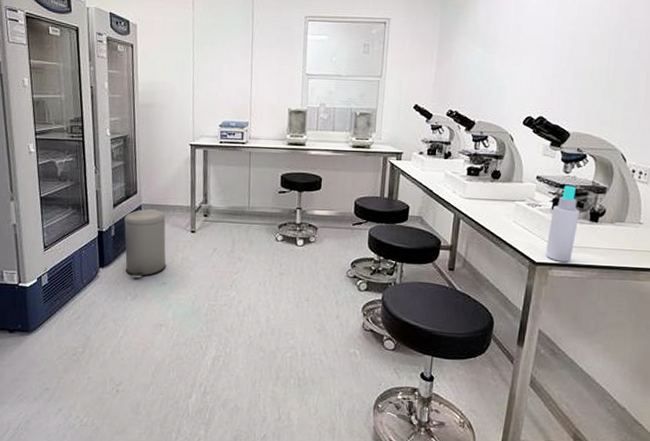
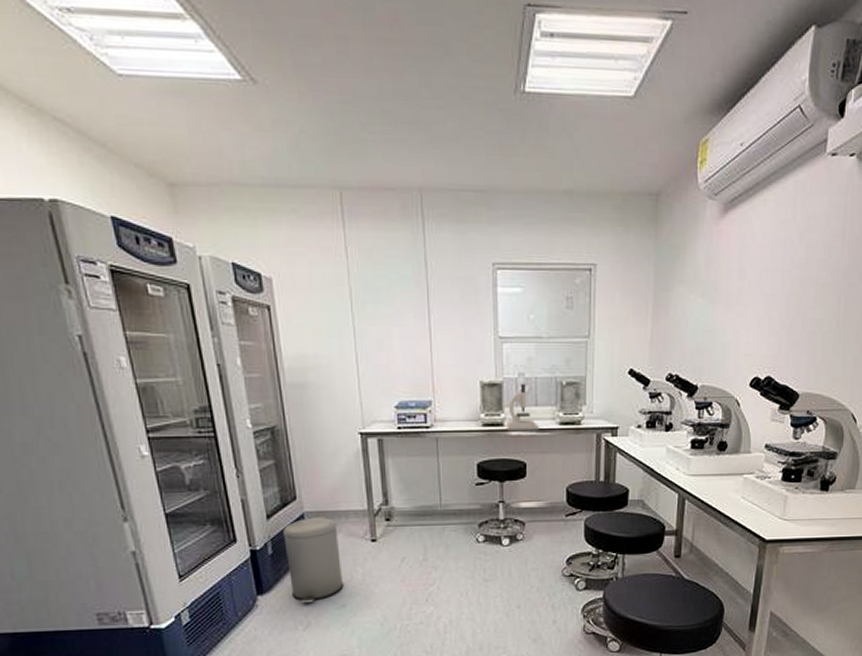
microscope: none [308,112,335,152] -> present [507,383,539,432]
spray bottle: present [545,185,580,262] -> none [775,453,811,537]

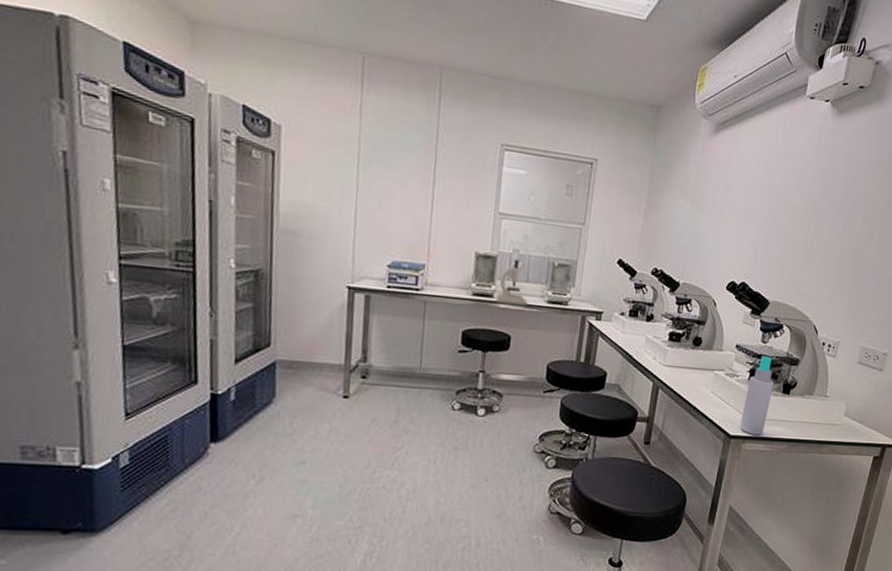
pedal bin: present [283,517,344,604] -> none [249,366,310,456]
spray bottle: none [775,453,811,537] -> present [739,356,775,435]

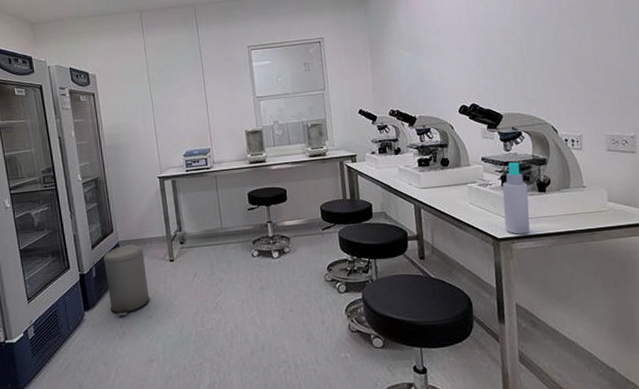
pedal bin: none [249,366,310,456] -> present [104,244,150,317]
microscope: present [496,259,528,307] -> none [268,128,294,166]

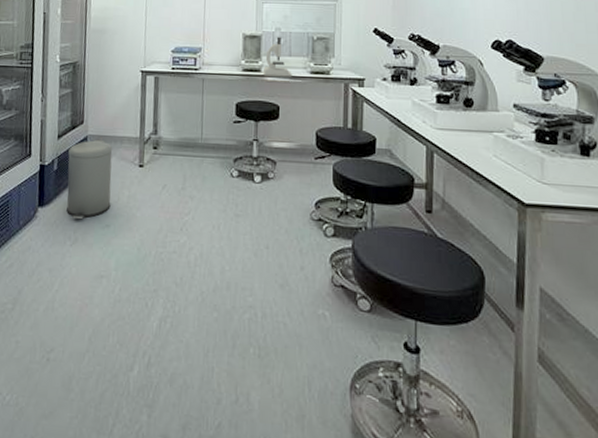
microscope: none [268,128,294,166] -> present [263,37,292,78]
spray bottle: present [502,162,530,235] -> none [534,115,568,204]

